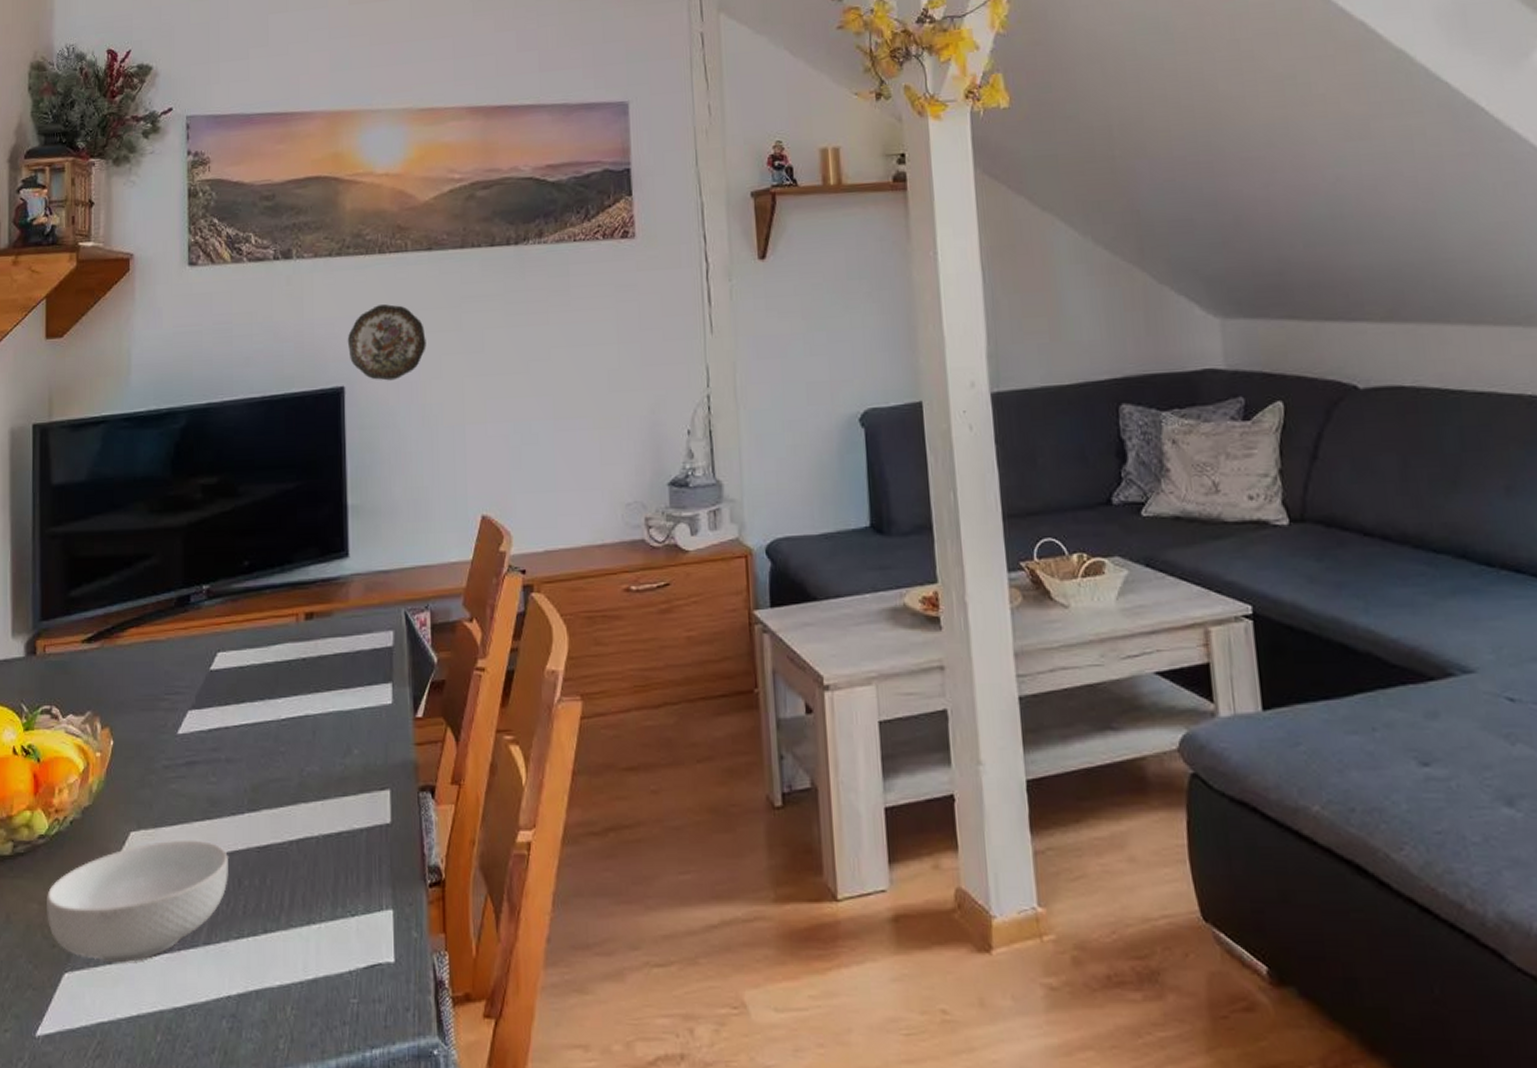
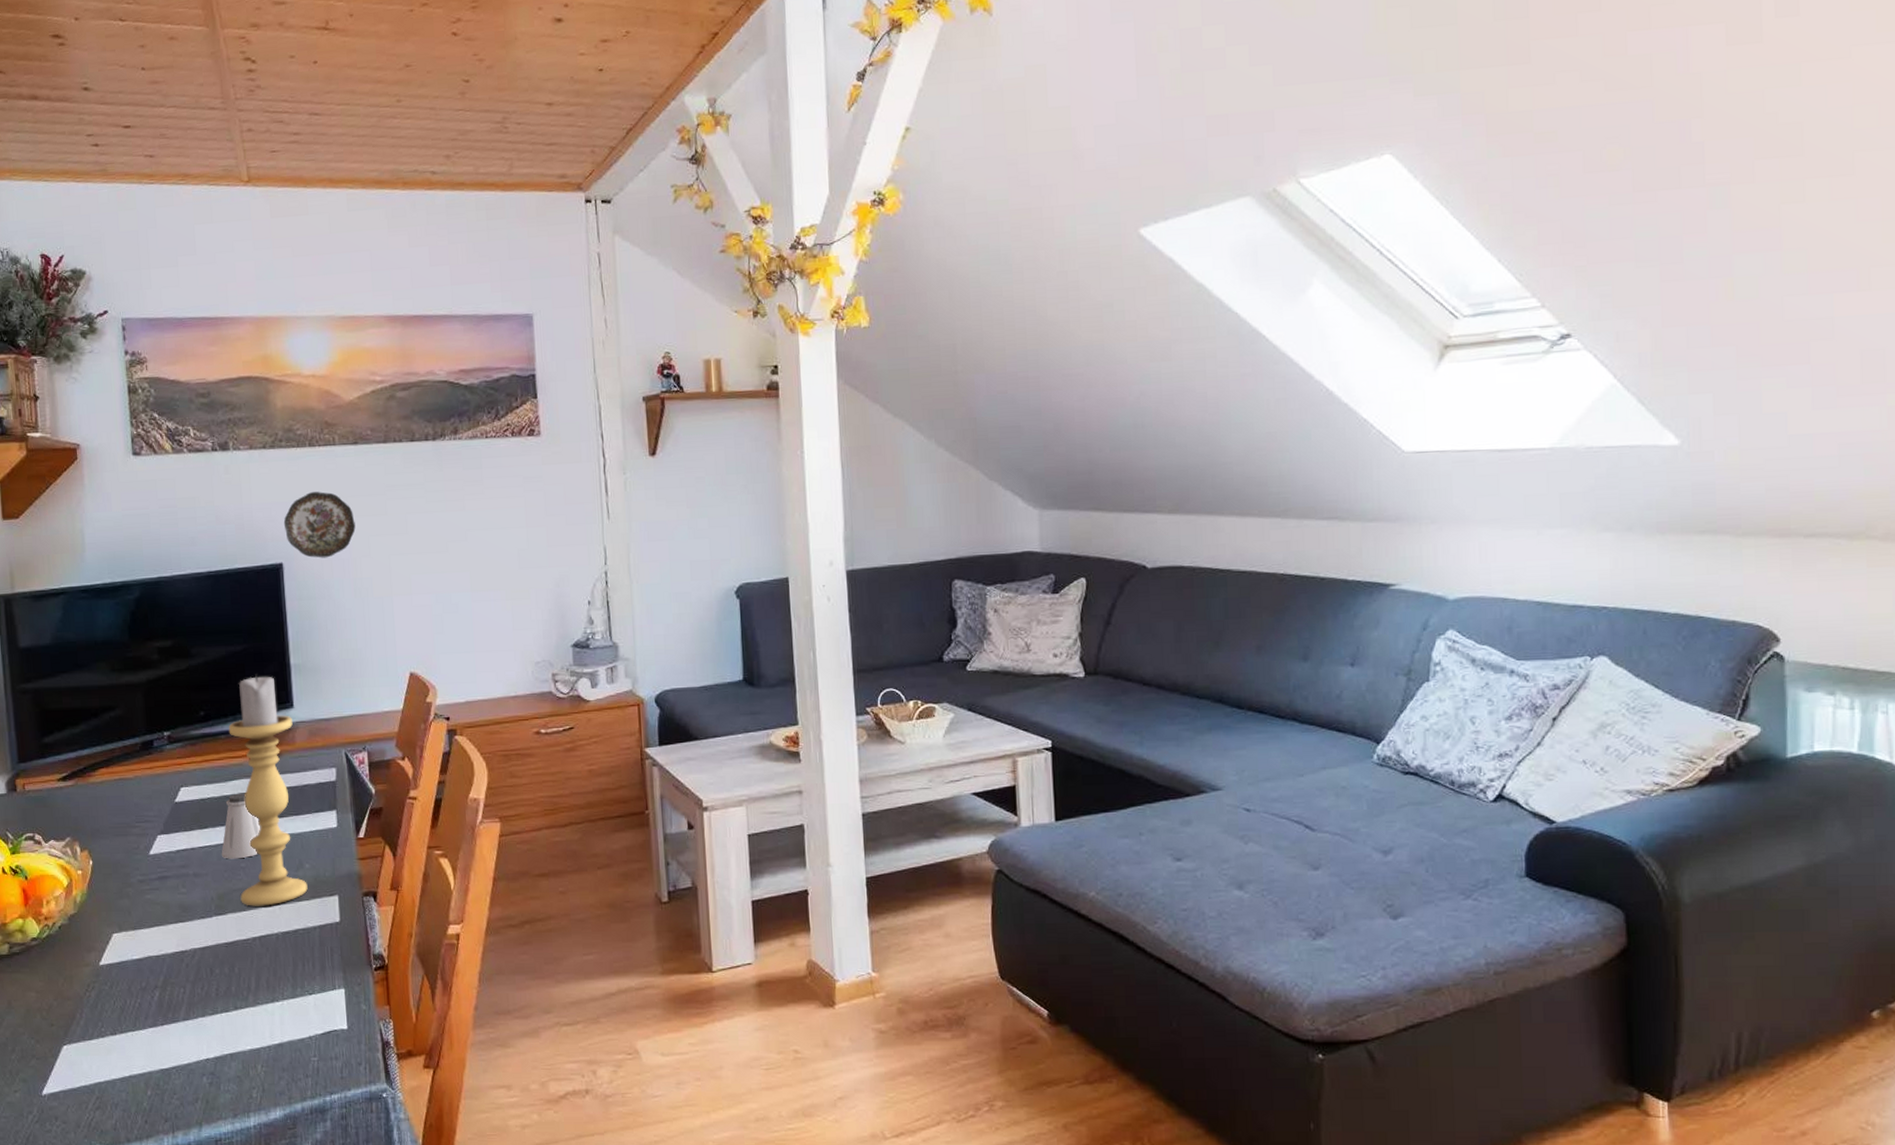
cereal bowl: present [47,840,228,963] -> none [42,938,202,1037]
saltshaker: none [258,660,305,742] -> present [221,793,261,859]
candle holder: none [274,516,355,801] -> present [228,674,308,906]

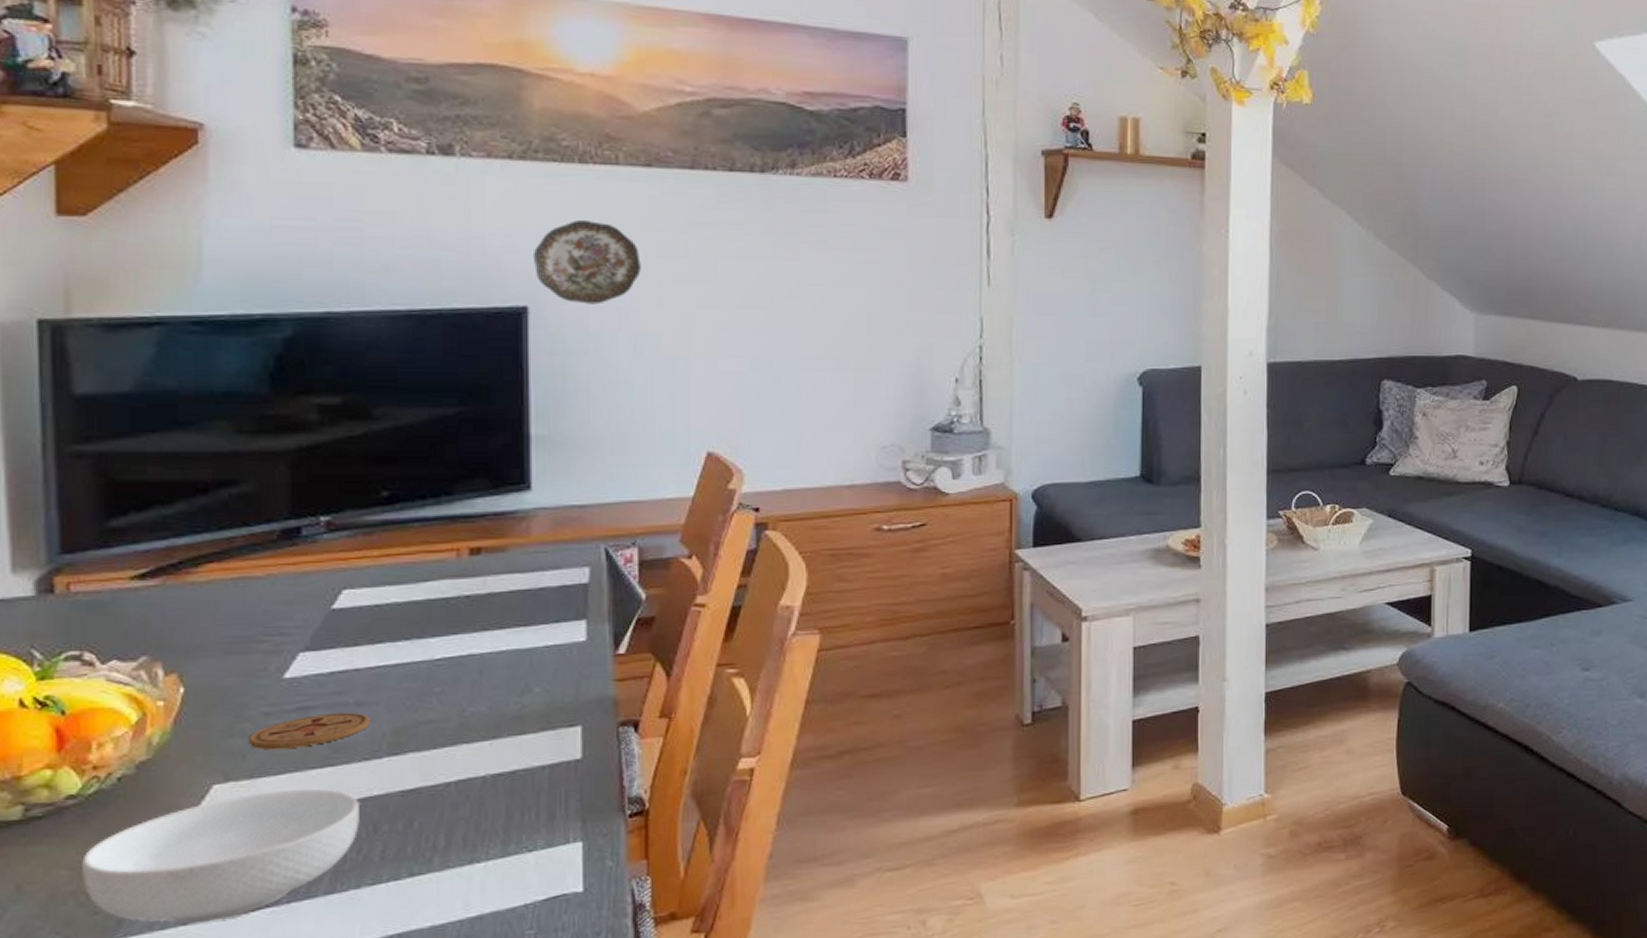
cereal bowl: none [42,938,202,1037] -> present [82,788,359,924]
coaster: none [131,881,204,909] -> present [248,712,371,750]
saltshaker: present [221,793,261,859] -> none [402,597,469,683]
candle holder: present [228,674,308,906] -> none [426,445,536,743]

